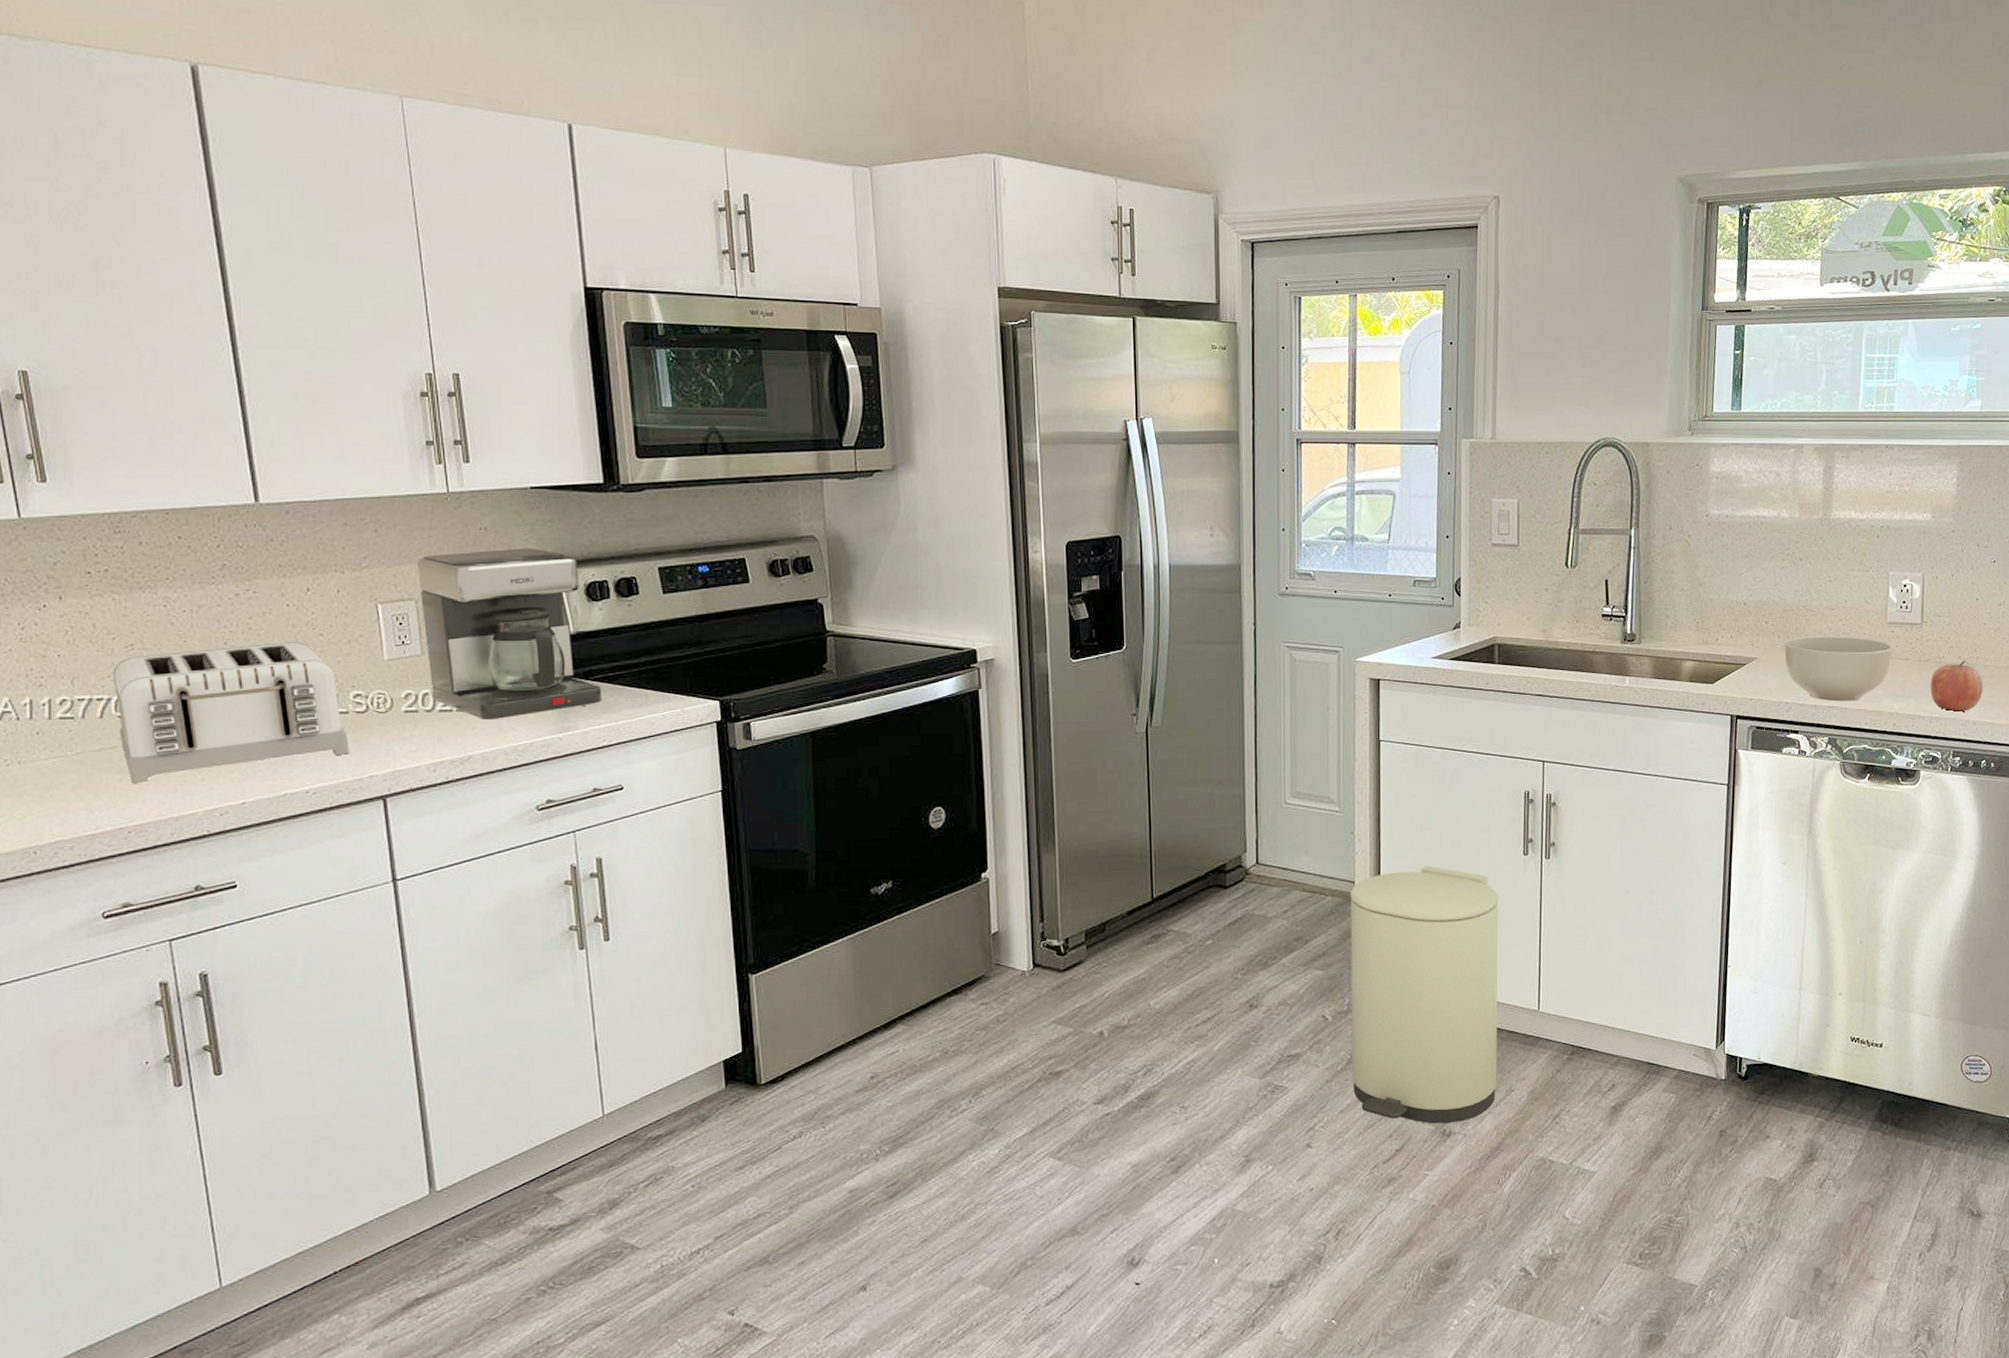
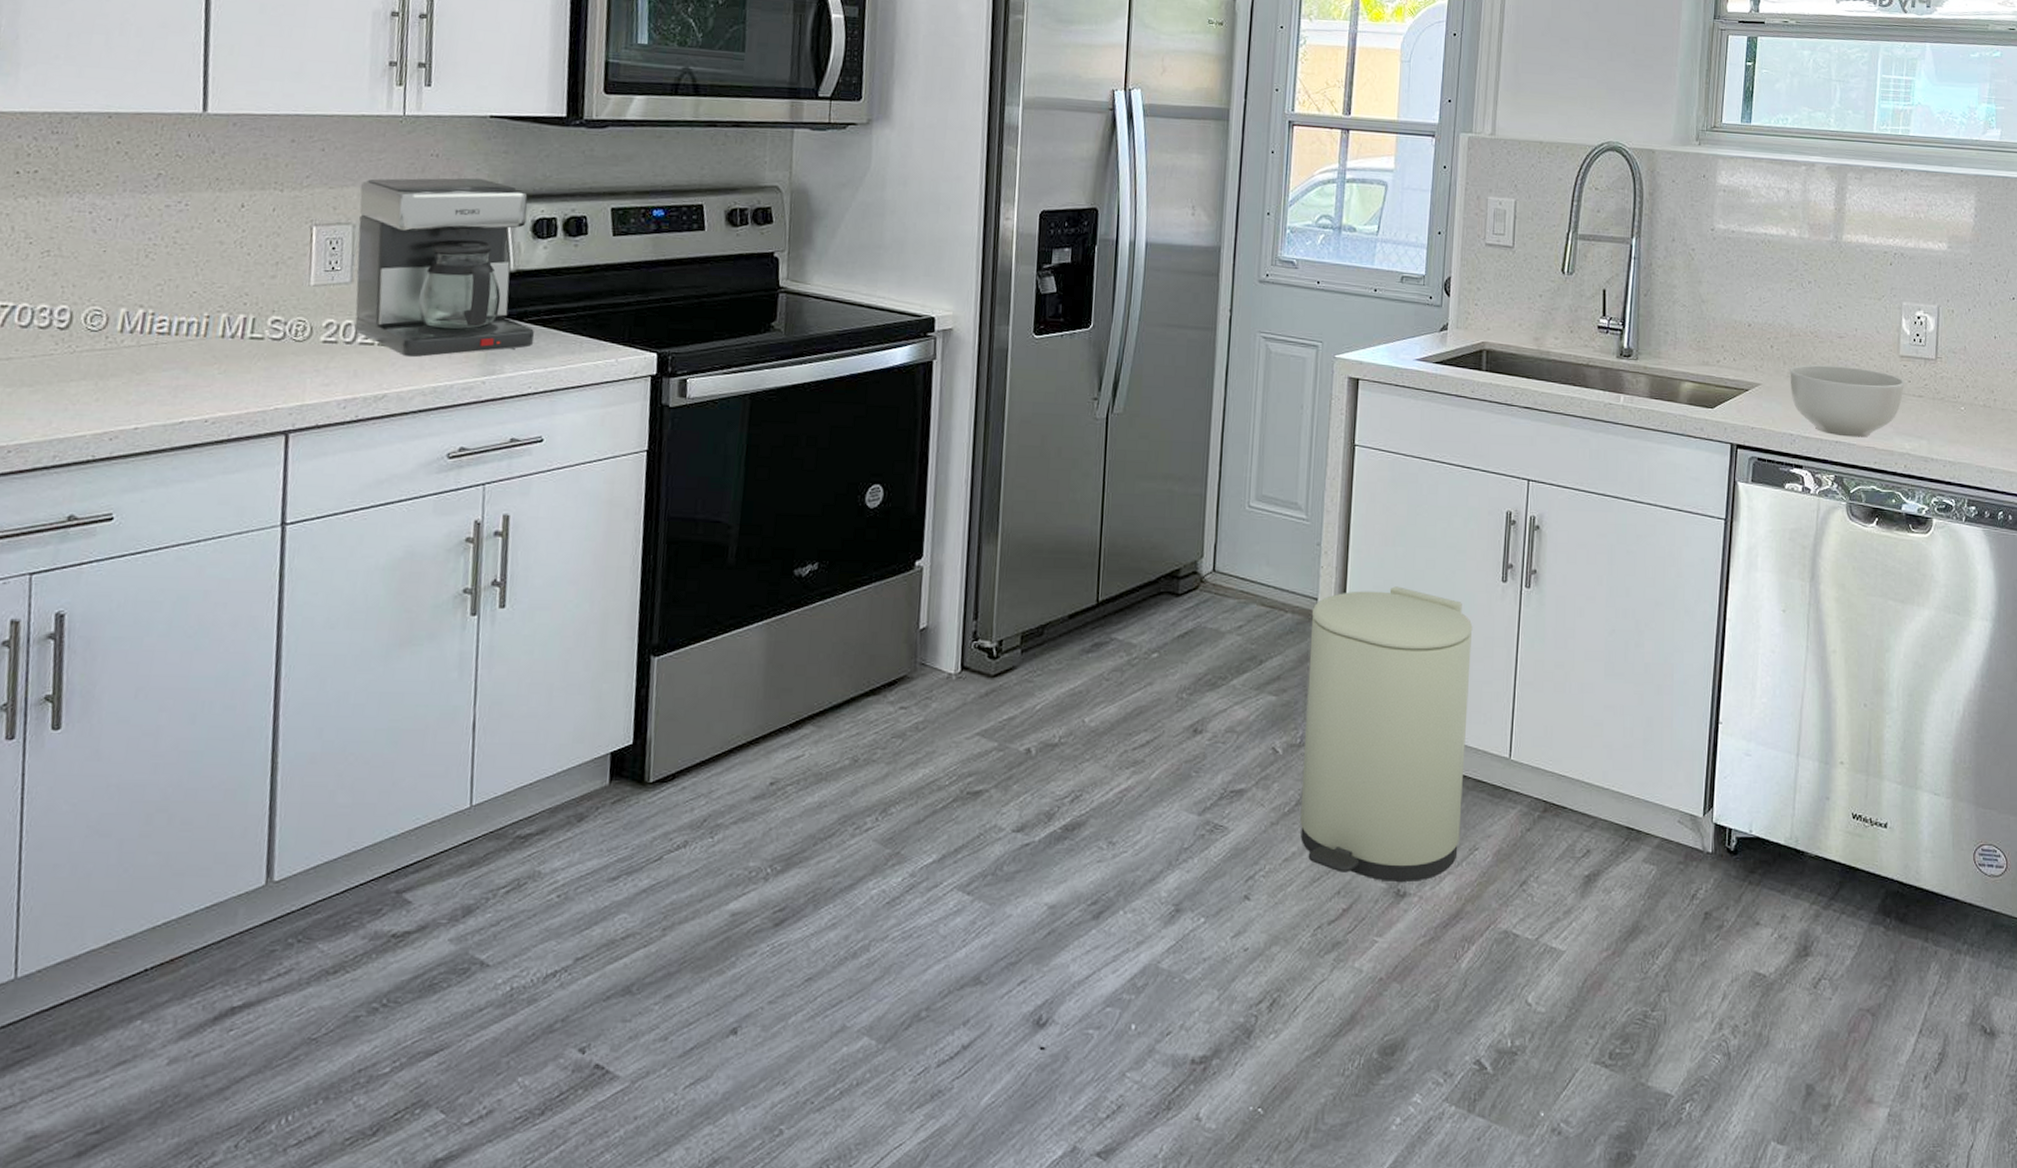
toaster: present [113,641,349,784] -> none [17,258,259,400]
fruit: present [1930,660,1983,712] -> none [1944,401,2001,457]

